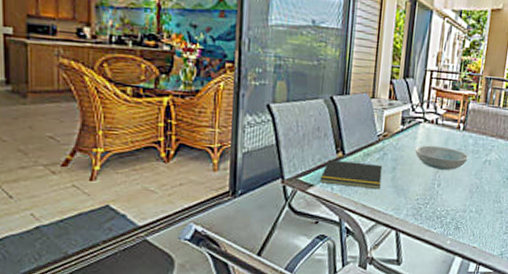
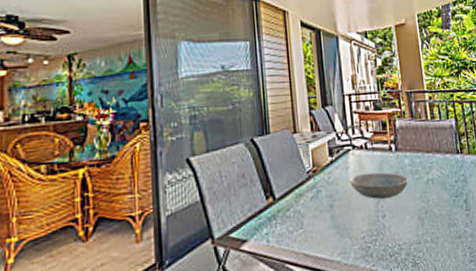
notepad: present [319,159,383,190] -> none [253,204,321,237]

